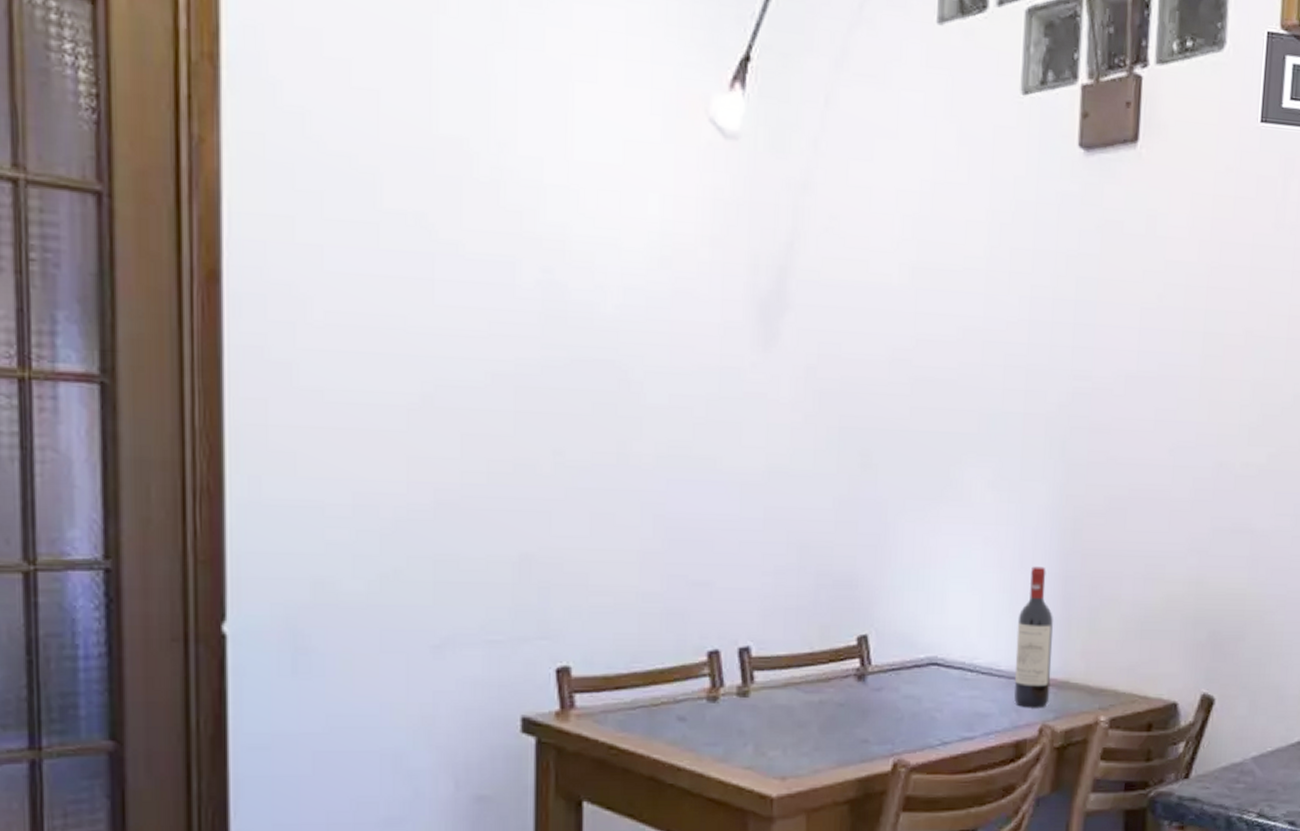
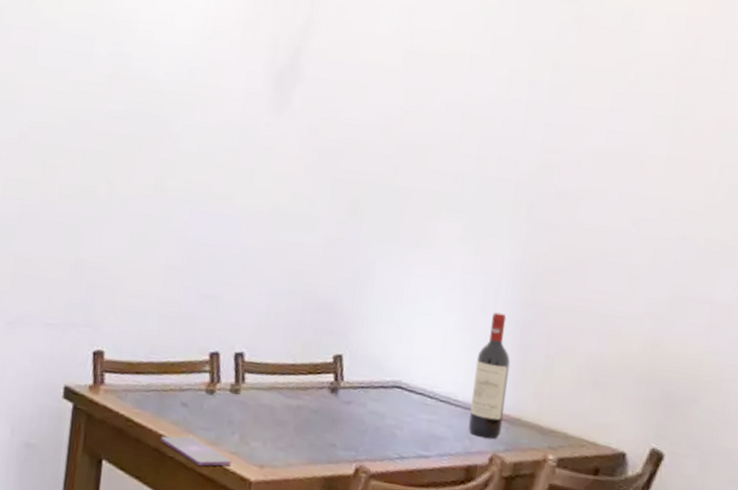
smartphone: none [656,756,747,789] -> present [161,436,232,466]

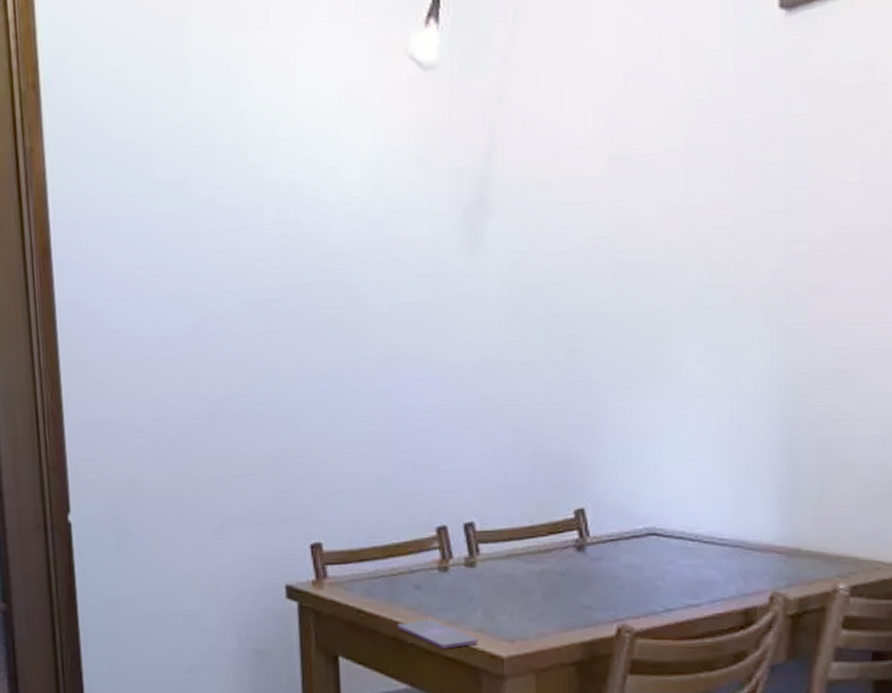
wine bottle: present [468,312,511,439] -> none [739,435,780,575]

